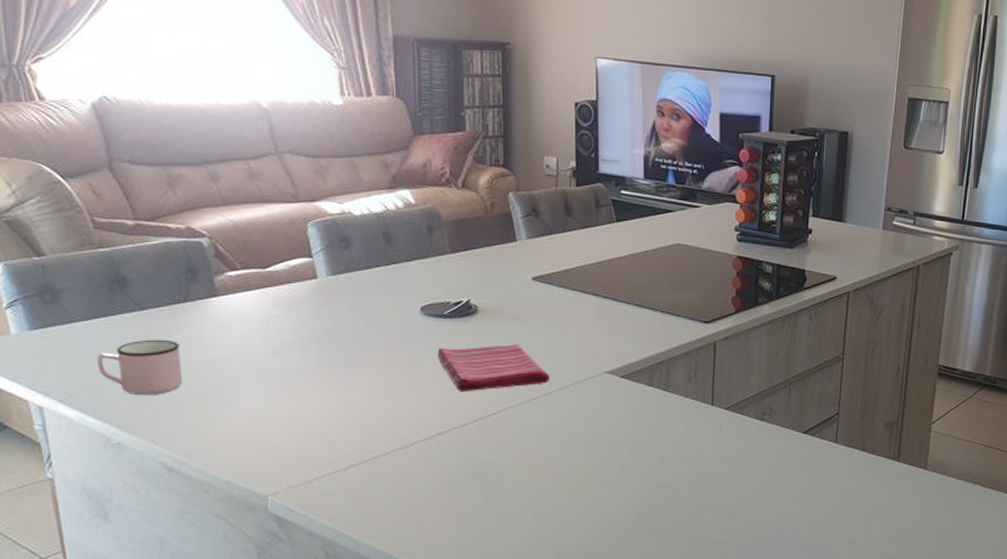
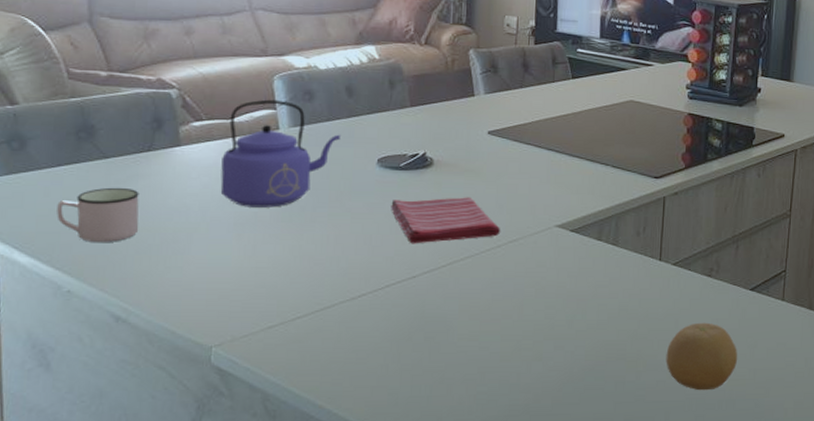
kettle: none [261,247,382,358] -> present [220,99,342,208]
fruit: none [720,465,792,531] -> present [666,322,738,391]

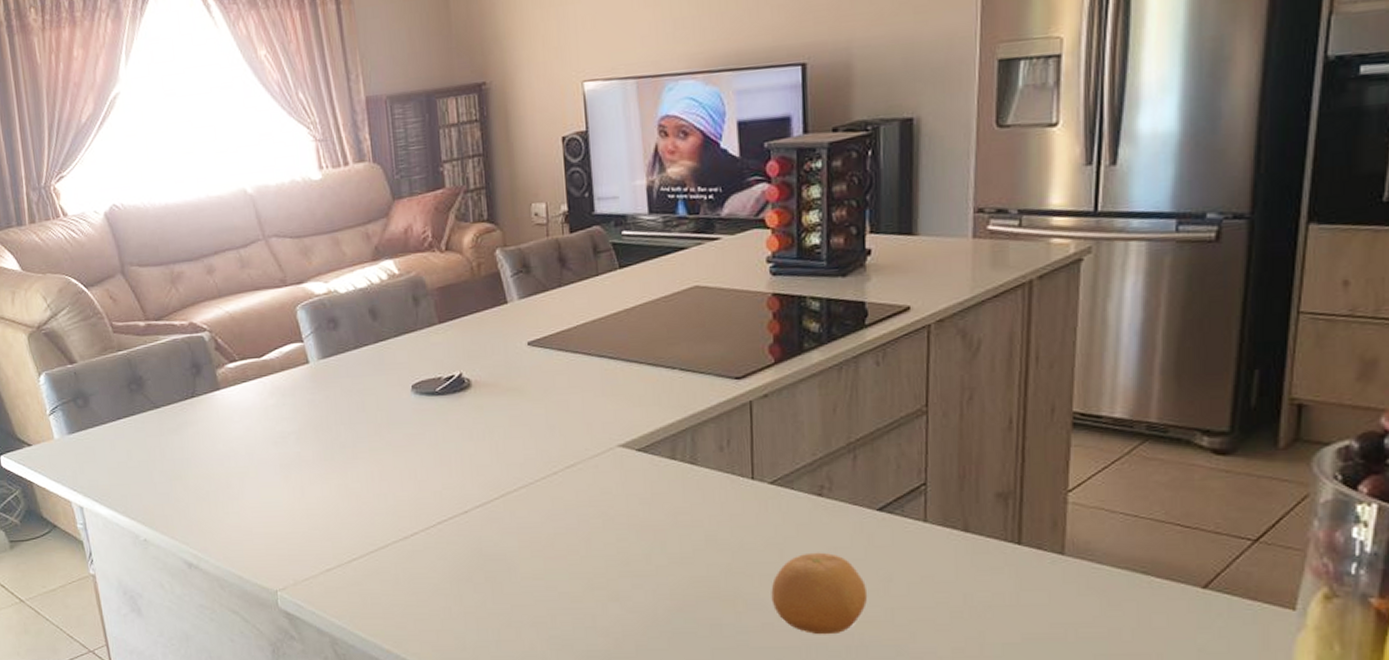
mug: present [57,187,139,242] -> none [123,436,196,492]
kettle: present [220,99,342,208] -> none [259,331,372,448]
dish towel: present [391,197,501,244] -> none [431,419,556,476]

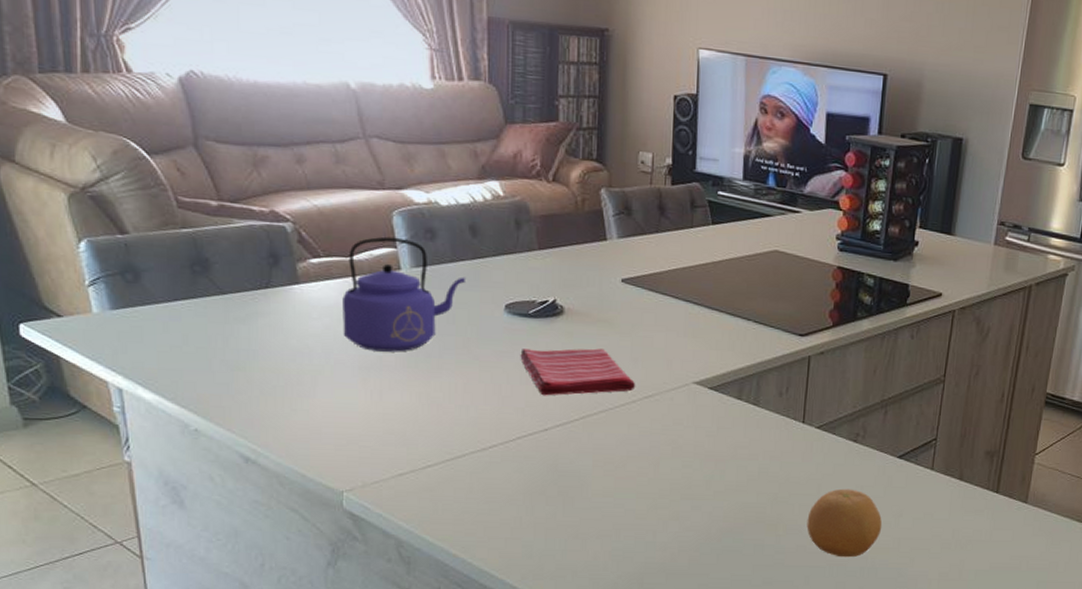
kettle: none [259,331,372,448] -> present [342,236,467,352]
dish towel: none [431,419,556,476] -> present [520,348,636,396]

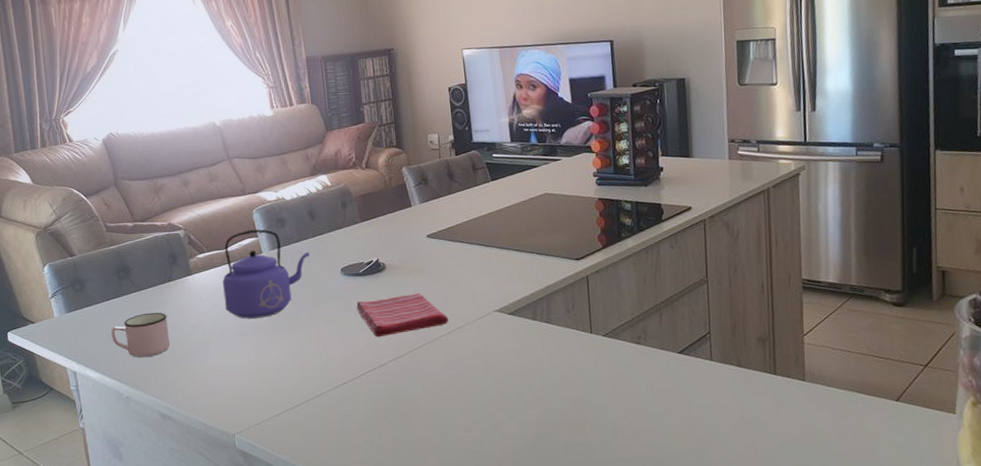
mug: none [177,325,262,382] -> present [111,312,170,358]
fruit: present [807,488,883,558] -> none [608,386,676,449]

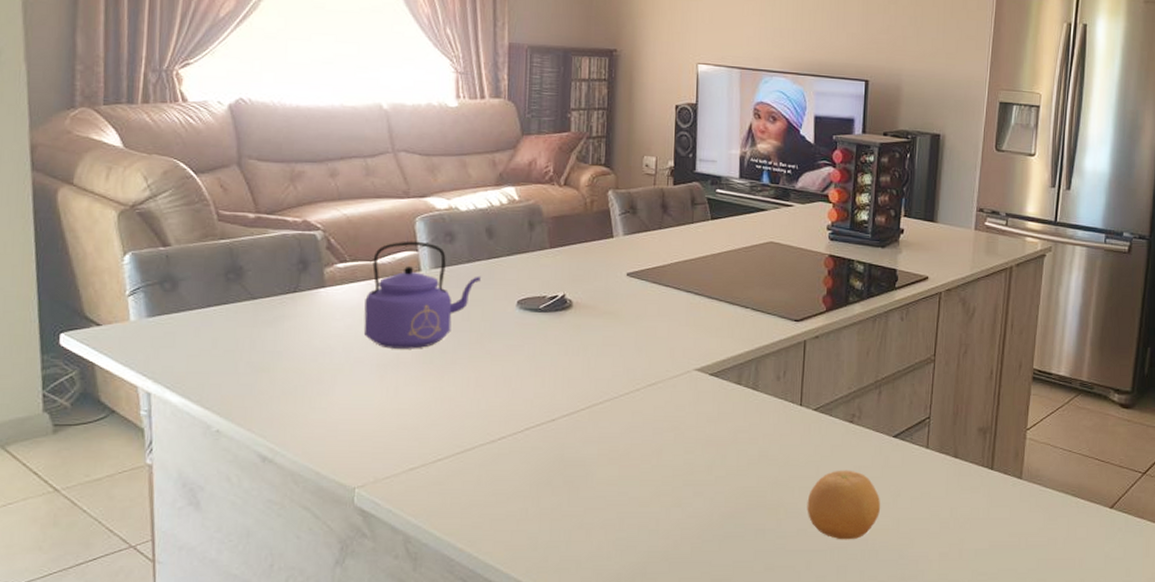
mug: present [111,312,170,358] -> none [206,328,286,383]
dish towel: present [356,293,449,338] -> none [530,339,640,387]
fruit: none [608,386,676,449] -> present [807,470,881,540]

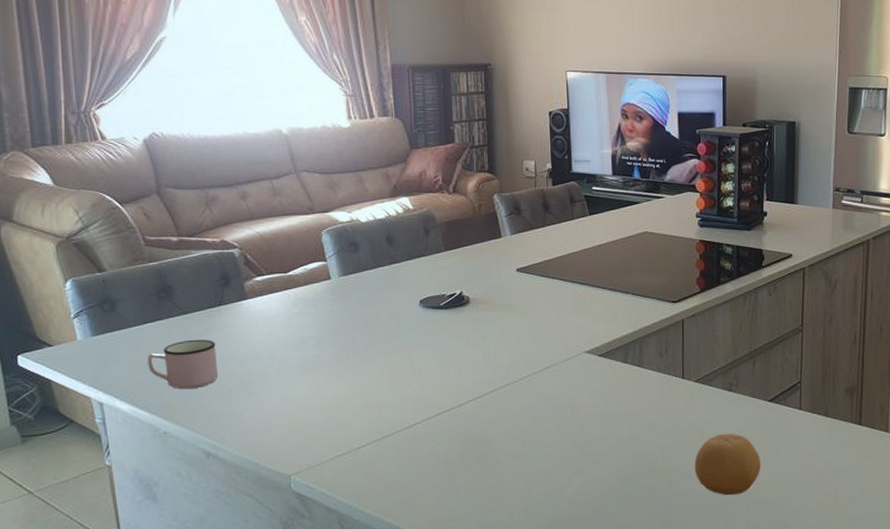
mug: none [206,328,286,383] -> present [147,339,219,389]
kettle: present [363,241,482,349] -> none [283,252,386,351]

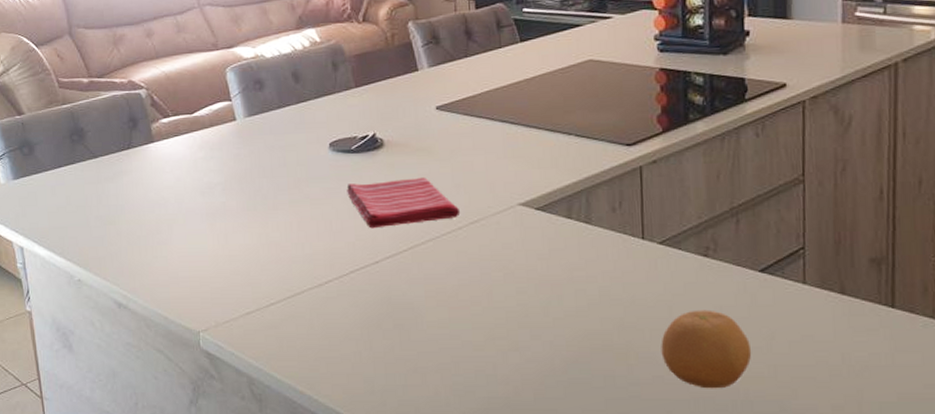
mug: present [147,339,219,389] -> none [62,184,128,235]
dish towel: none [435,330,536,376] -> present [347,177,461,229]

